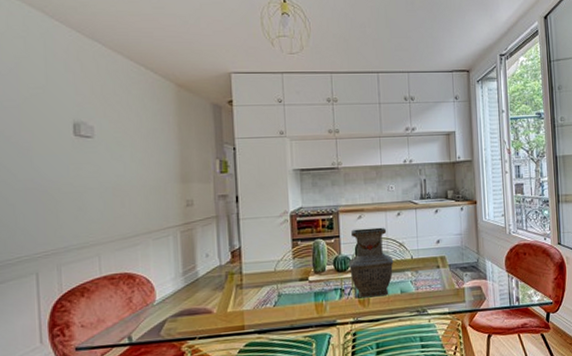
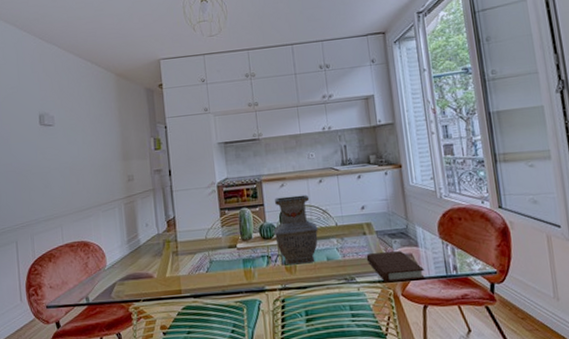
book: none [438,283,491,314] -> present [366,251,425,283]

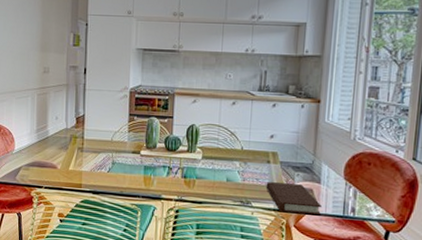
vase: present [273,194,318,265] -> none [178,112,223,181]

